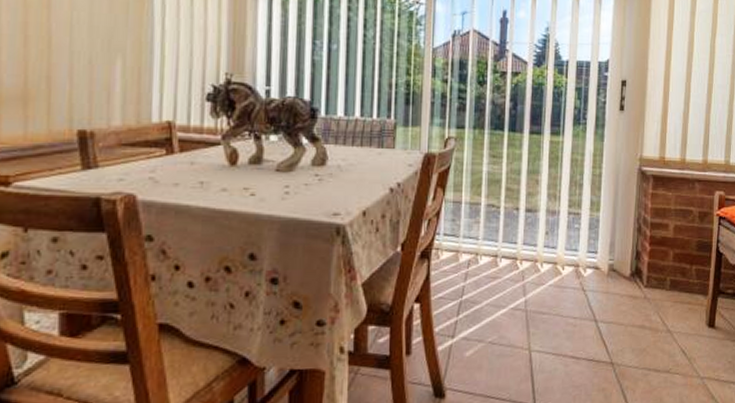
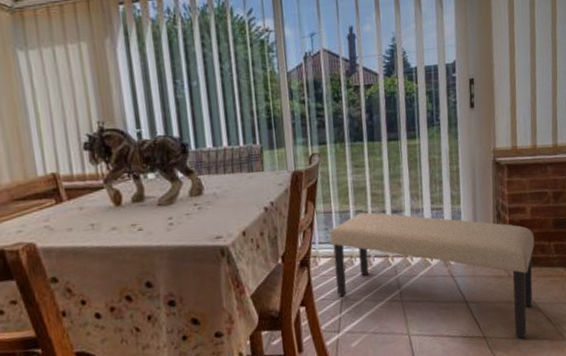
bench: none [456,207,675,370] -> present [330,212,535,339]

